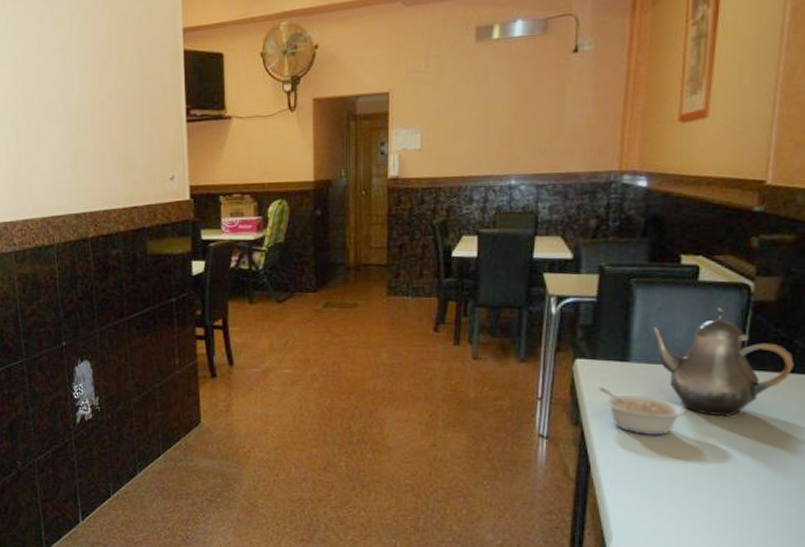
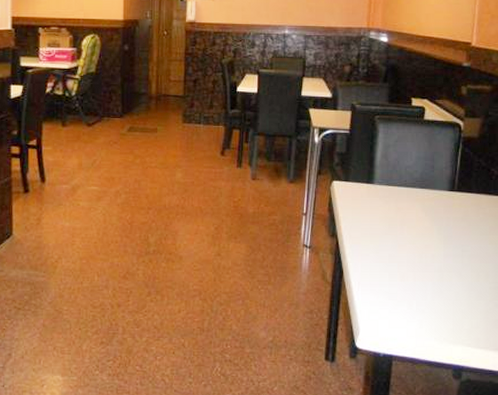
legume: present [599,387,686,436] -> none [350,205,415,246]
teapot: present [651,306,794,417] -> none [389,140,491,230]

